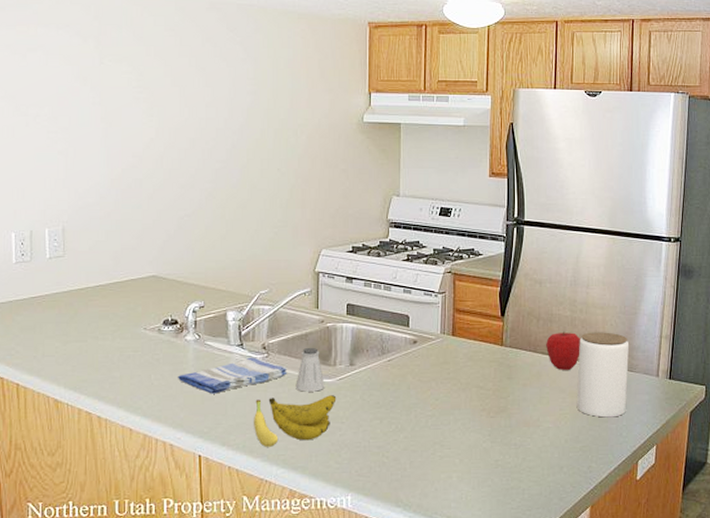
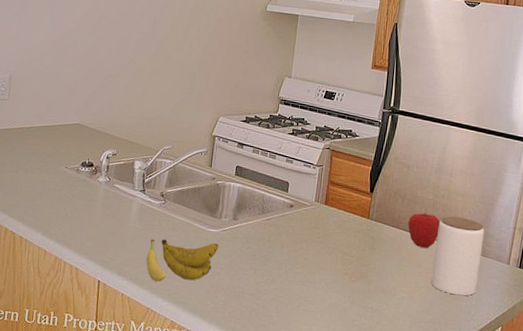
dish towel: present [178,357,288,394] -> none [88,202,180,230]
saltshaker: present [295,347,325,392] -> none [185,199,211,239]

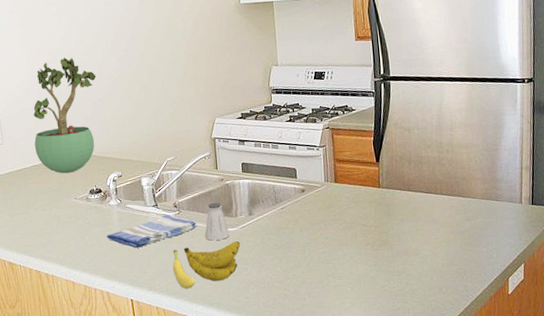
potted plant: none [38,28,113,142] -> present [34,57,97,174]
dish towel: none [88,202,180,230] -> present [107,214,197,248]
saltshaker: none [185,199,211,239] -> present [205,202,230,241]
apple: present [408,213,441,248] -> none [418,171,450,205]
jar: present [430,216,485,296] -> none [447,168,495,243]

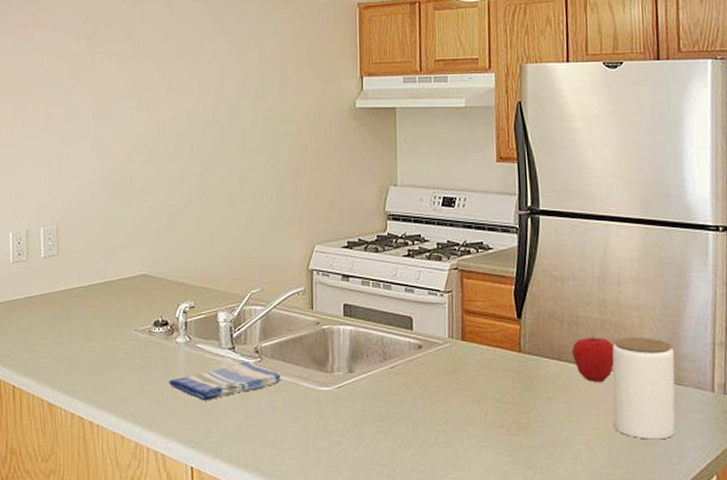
potted plant: present [34,57,97,174] -> none [95,158,176,298]
banana: present [173,241,241,289] -> none [247,405,335,461]
saltshaker: present [205,202,230,241] -> none [291,351,322,401]
apple: none [418,171,450,205] -> present [572,336,615,382]
jar: none [447,168,495,243] -> present [612,337,676,440]

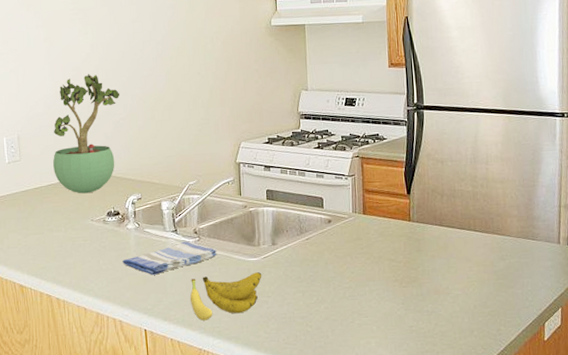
potted plant: none [95,158,176,298] -> present [53,74,120,194]
banana: none [247,405,335,461] -> present [190,272,262,321]
apple: present [572,336,615,382] -> none [451,205,484,241]
jar: present [612,337,676,440] -> none [481,204,531,284]

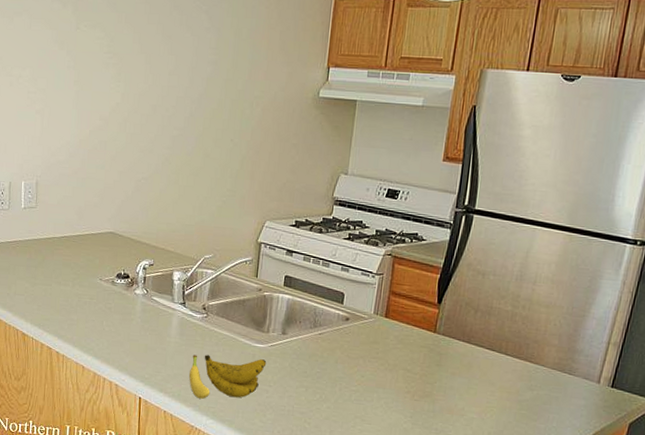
potted plant: present [53,74,120,194] -> none [68,125,146,252]
dish towel: present [123,241,218,275] -> none [126,315,224,345]

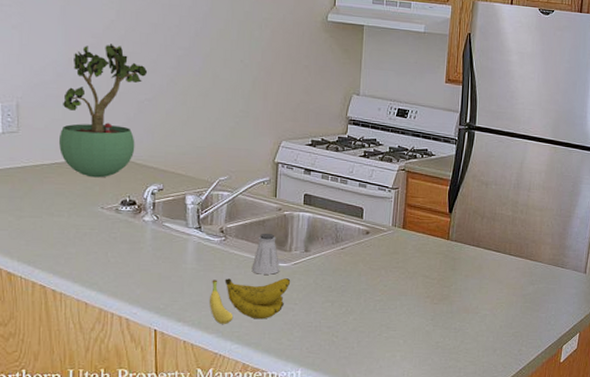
potted plant: none [68,125,146,252] -> present [59,44,148,178]
saltshaker: none [230,312,257,355] -> present [251,233,280,275]

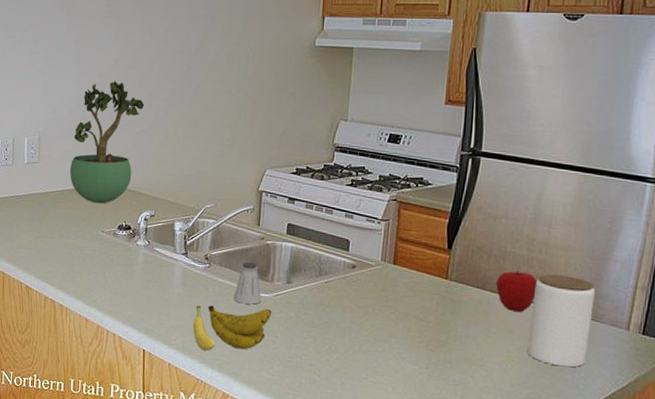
apple: none [488,229,520,264] -> present [496,271,538,312]
jar: none [512,231,563,308] -> present [526,274,596,368]

